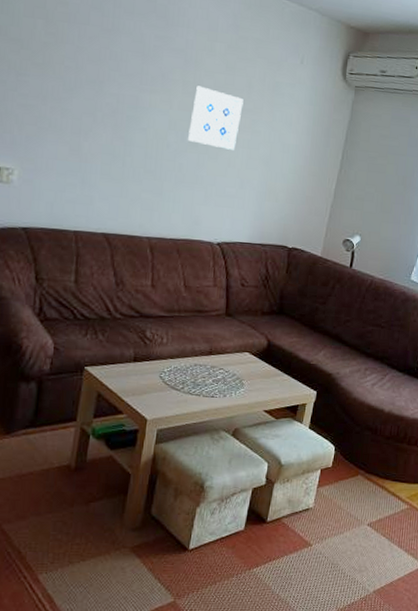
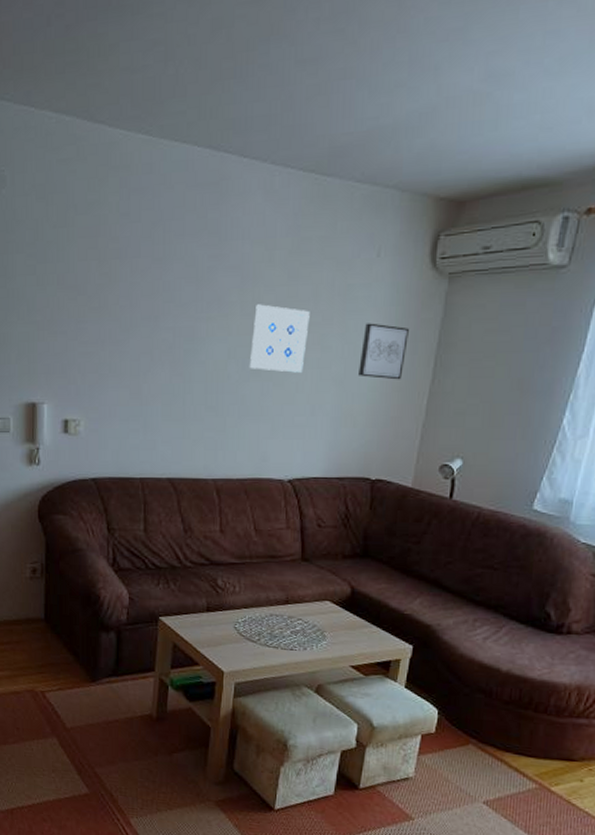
wall art: none [282,116,323,167] -> present [358,323,409,380]

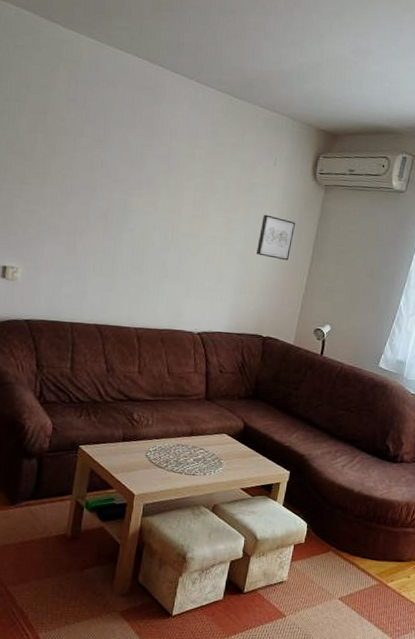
wall art: present [250,304,310,373] -> none [171,189,221,247]

